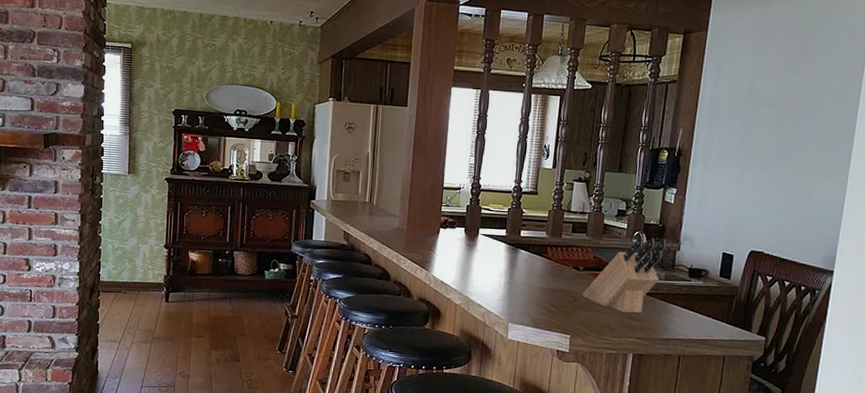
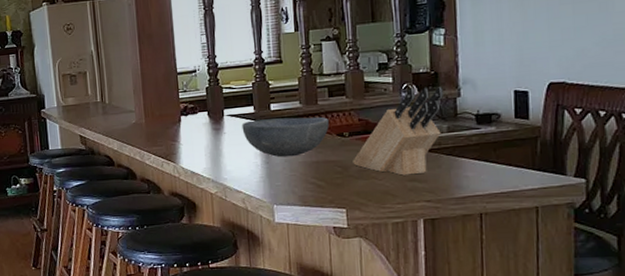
bowl: none [492,242,569,282] -> present [242,116,329,158]

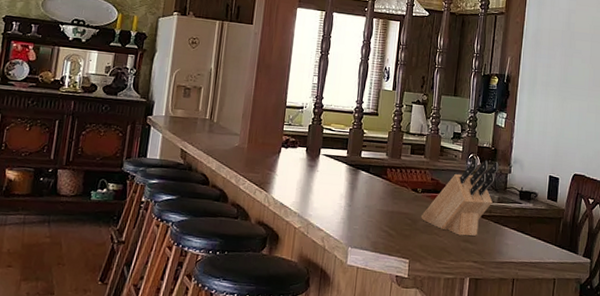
bowl: present [242,116,329,158] -> none [333,163,408,204]

